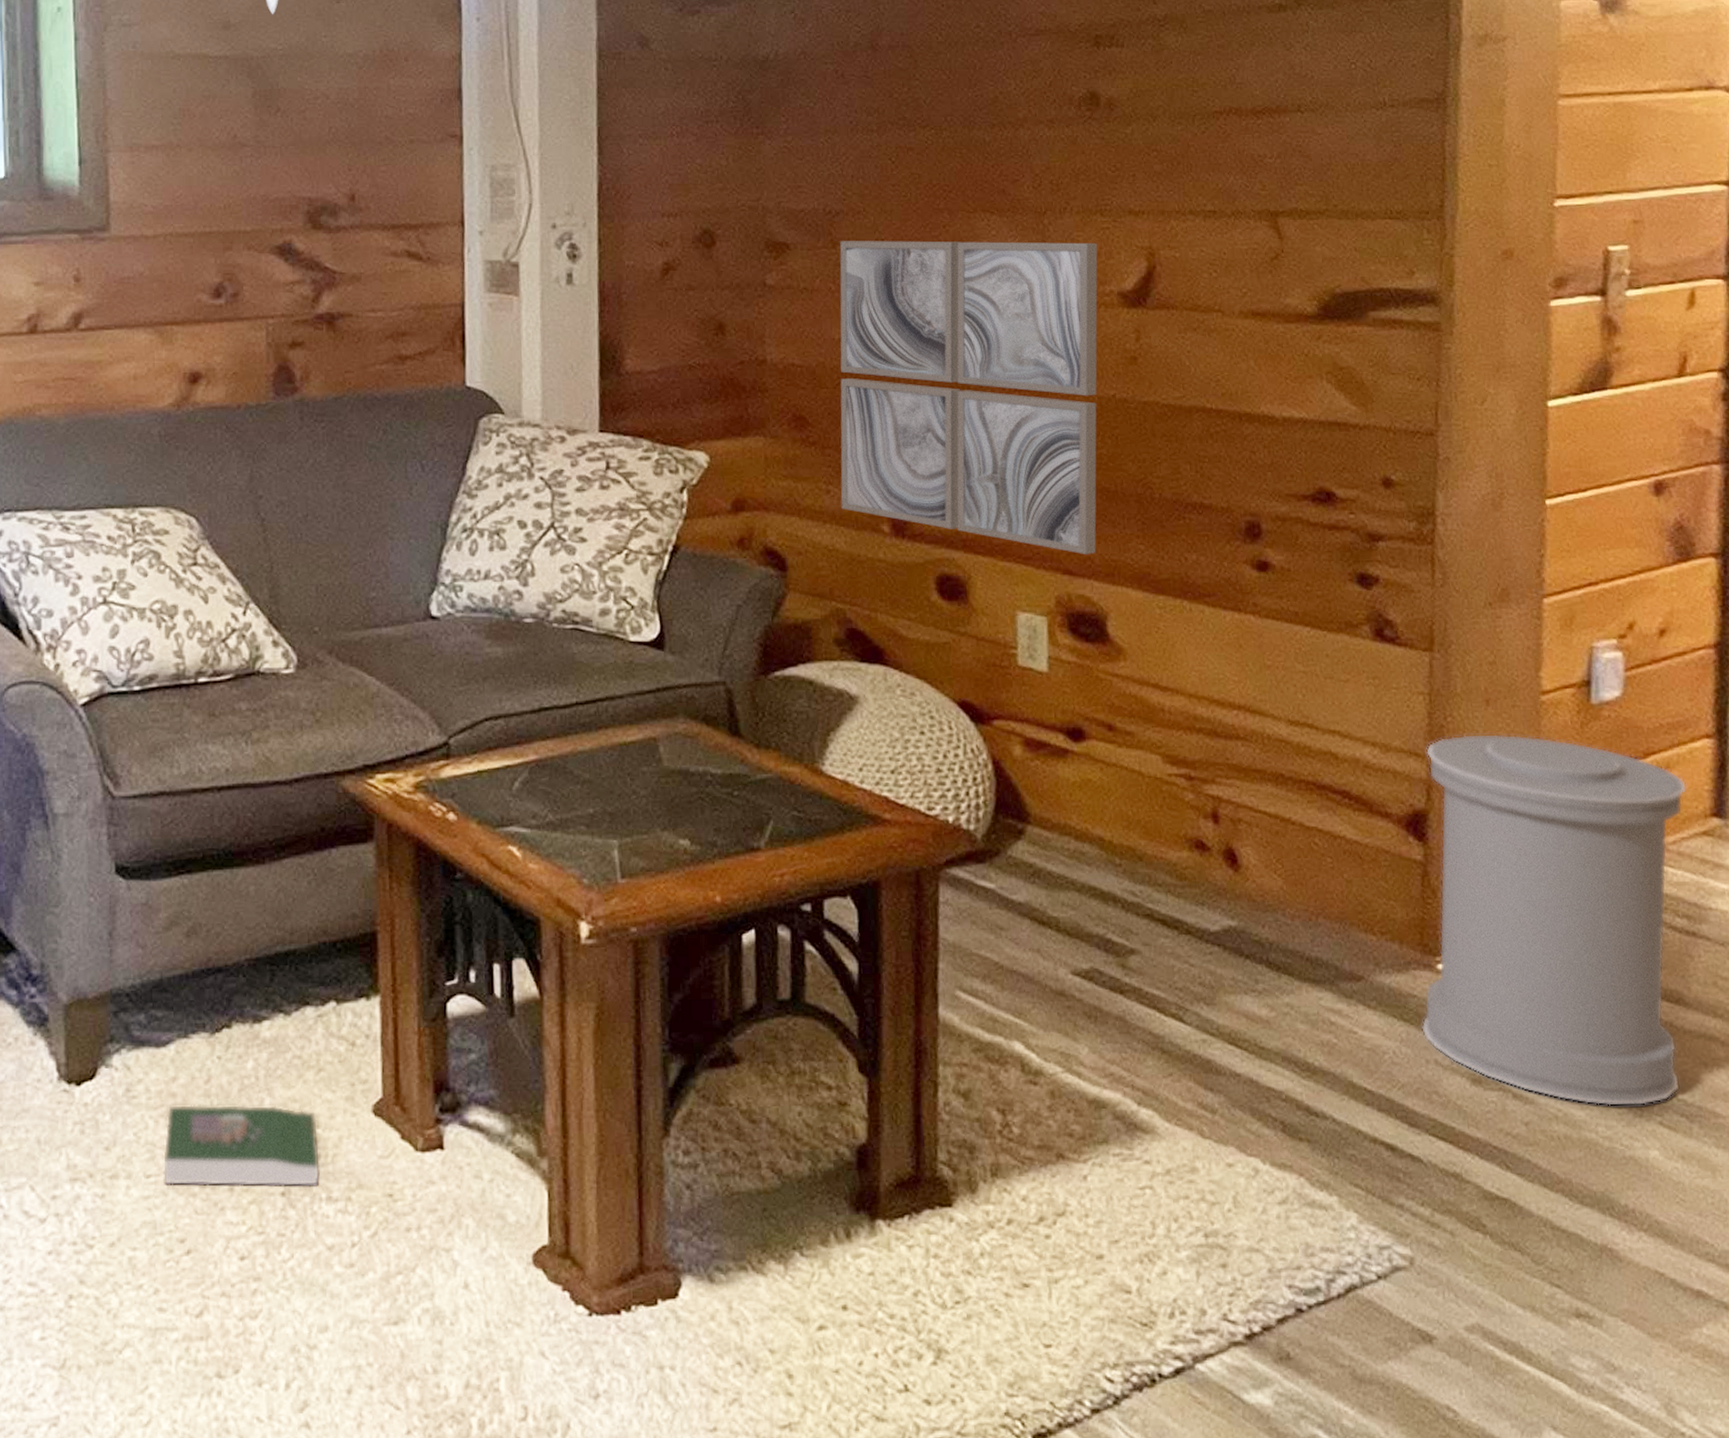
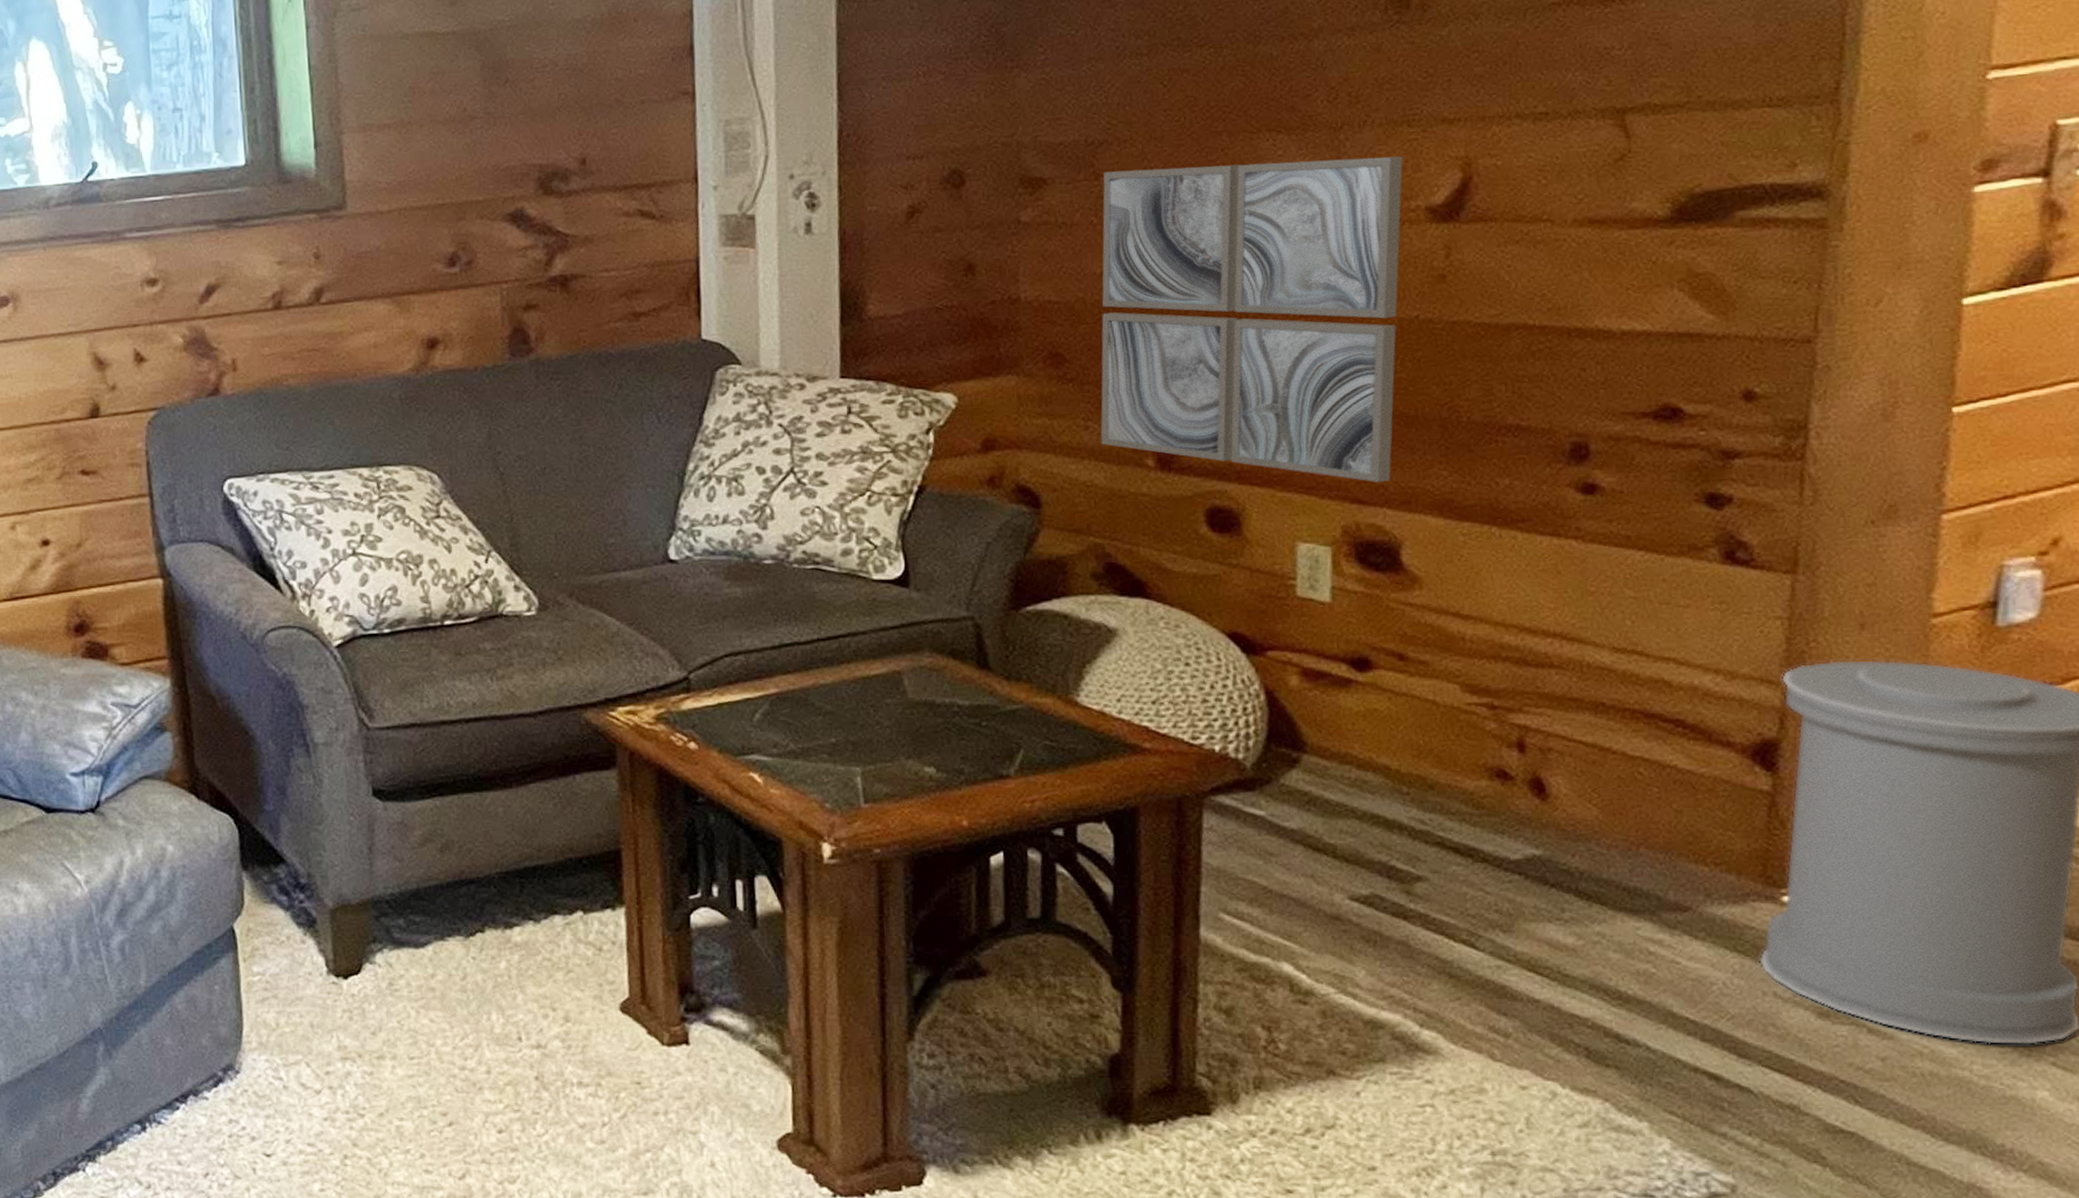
book: present [162,1104,321,1187] -> none [424,997,572,1073]

